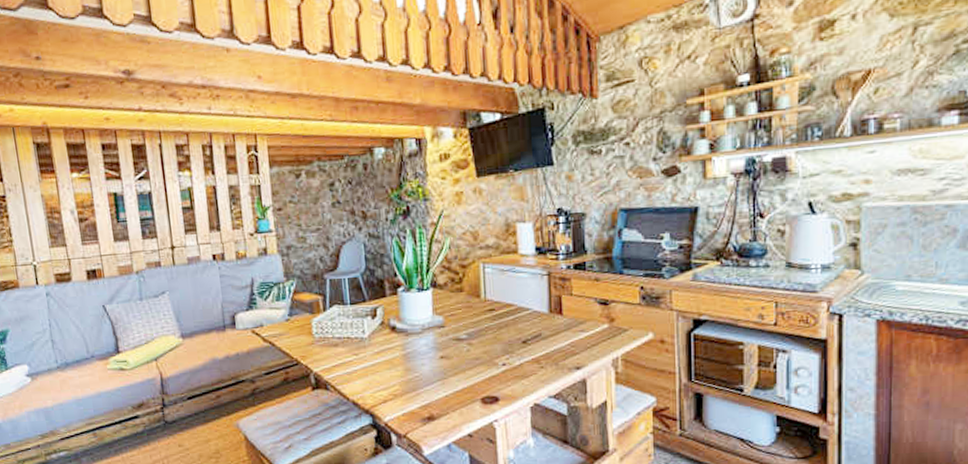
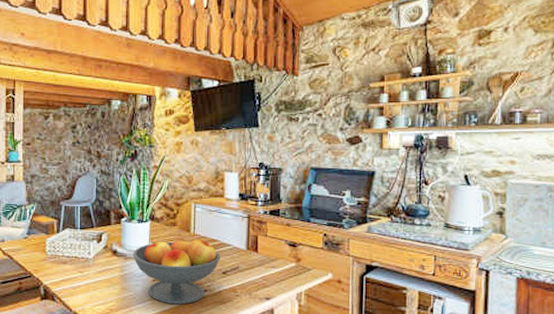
fruit bowl: none [414,305,519,384] -> present [133,238,220,305]

